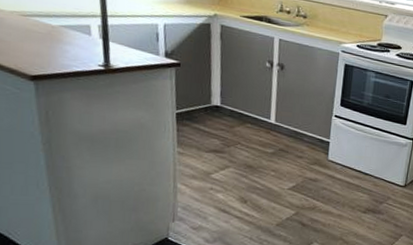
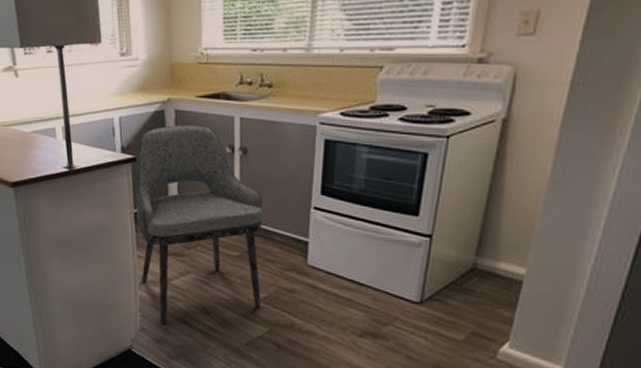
dining chair: none [178,37,295,214] -> present [136,124,264,325]

